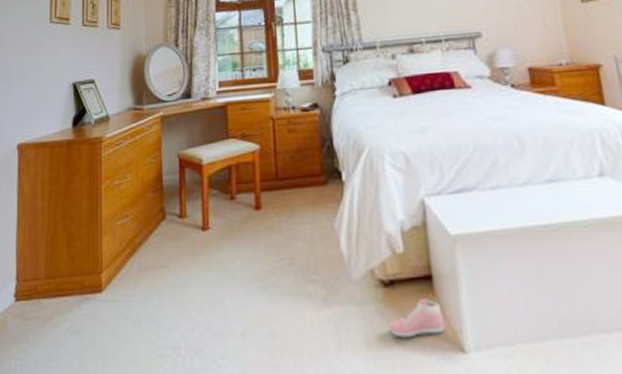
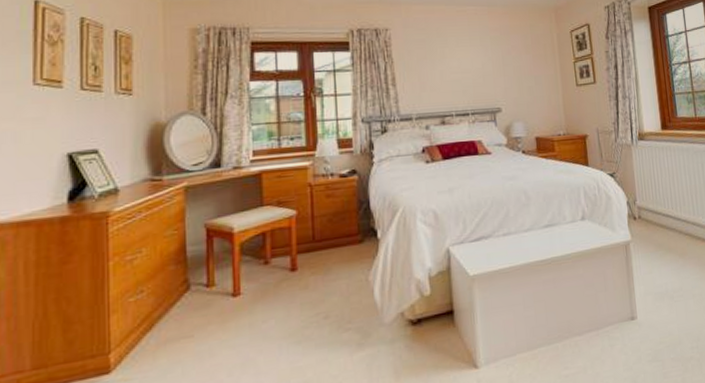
sneaker: present [389,299,445,338] -> none [415,330,462,366]

